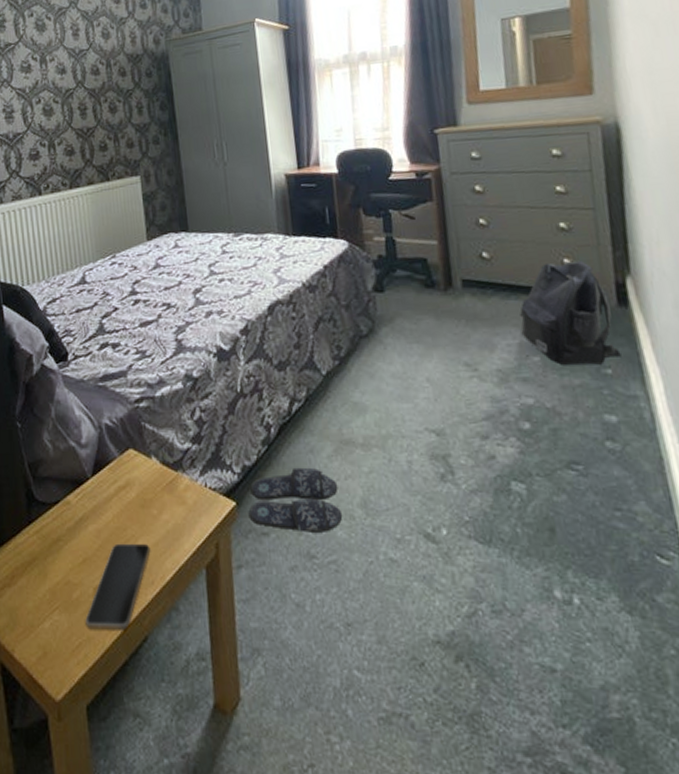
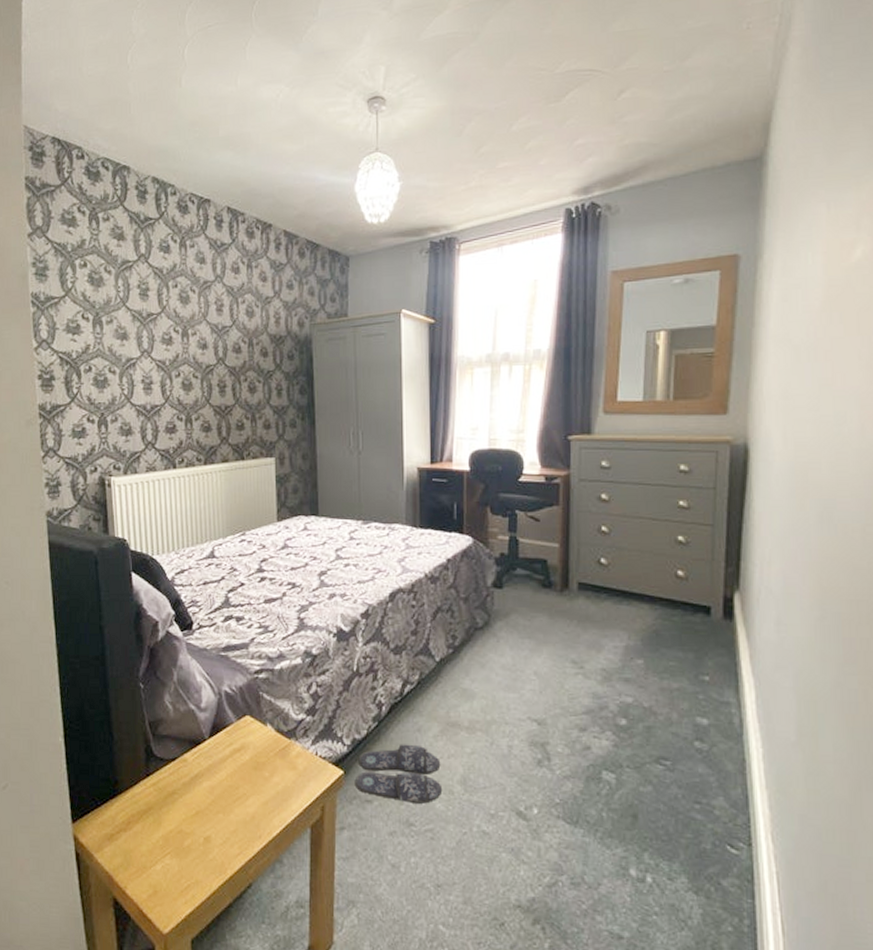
mobile phone: present [85,543,151,630] -> none [195,800,260,877]
backpack: present [519,260,621,365] -> none [628,573,720,672]

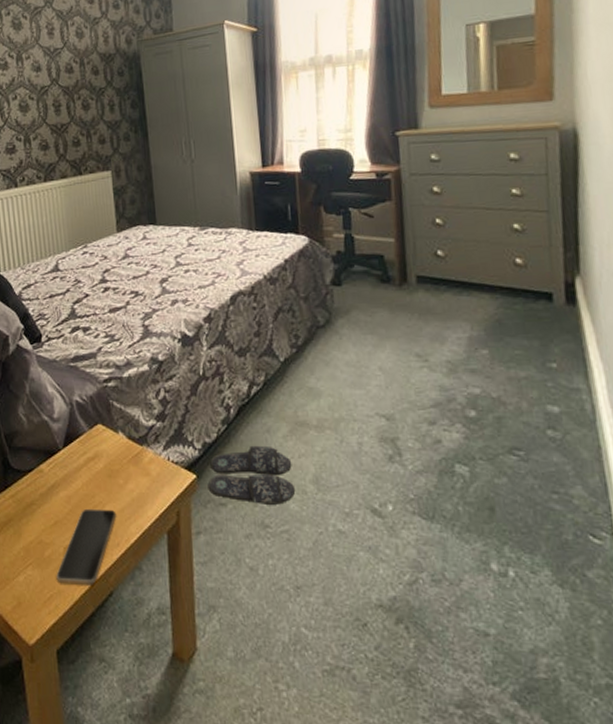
mobile phone: none [195,800,260,877] -> present [56,508,117,585]

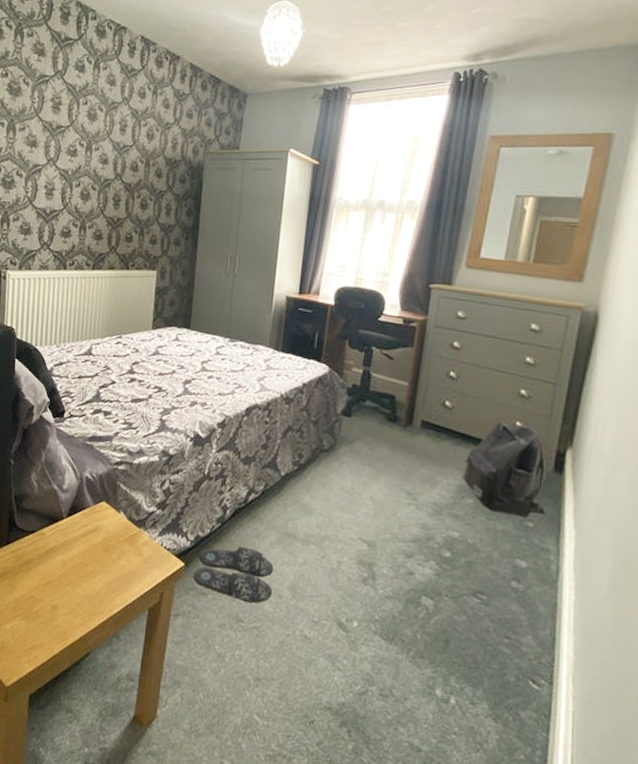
mobile phone: present [56,508,117,585] -> none [40,575,105,644]
backpack: none [471,260,567,359] -> present [462,421,547,518]

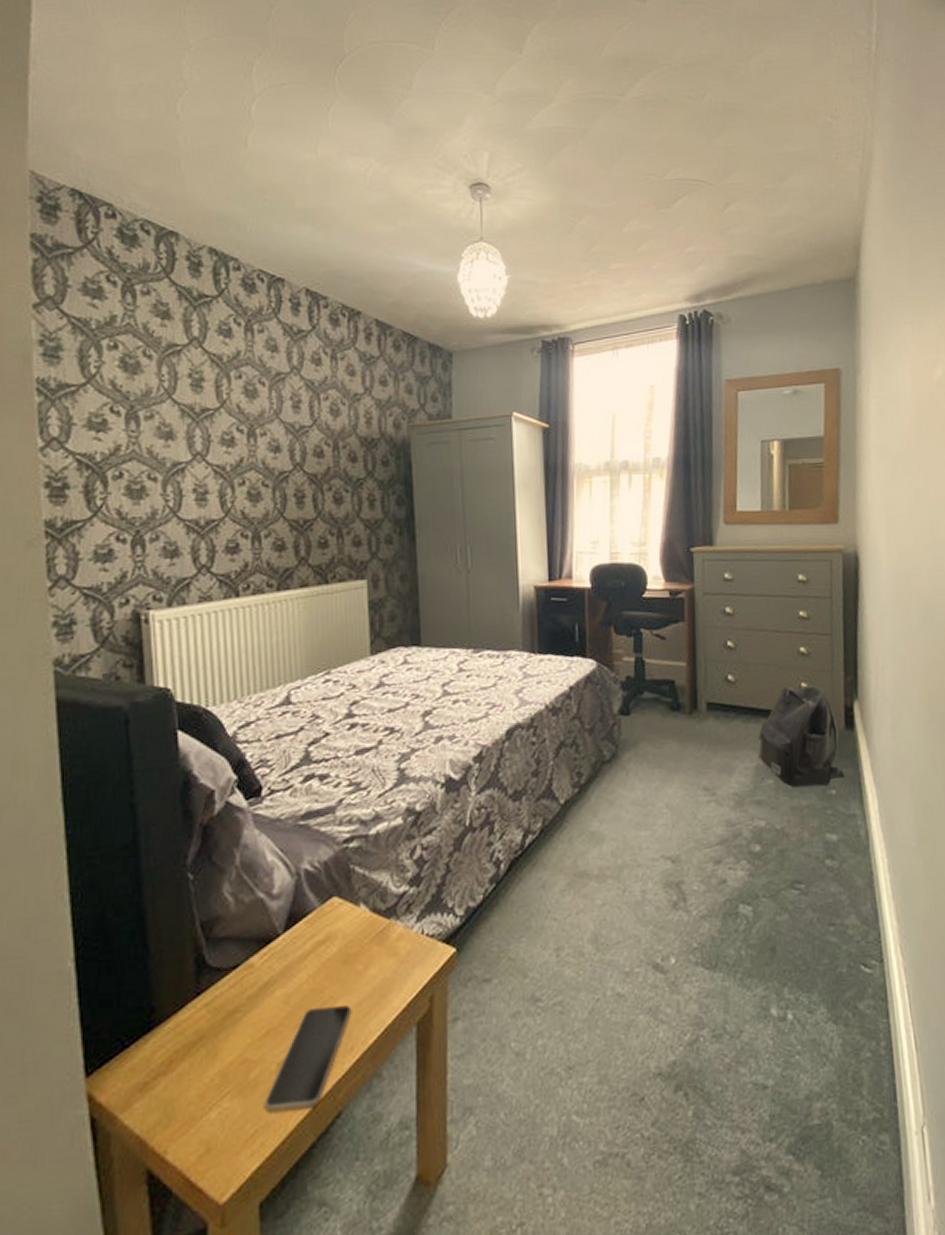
mobile phone: none [40,575,105,644] -> present [264,1005,352,1113]
slippers: present [194,546,274,604] -> none [471,904,572,975]

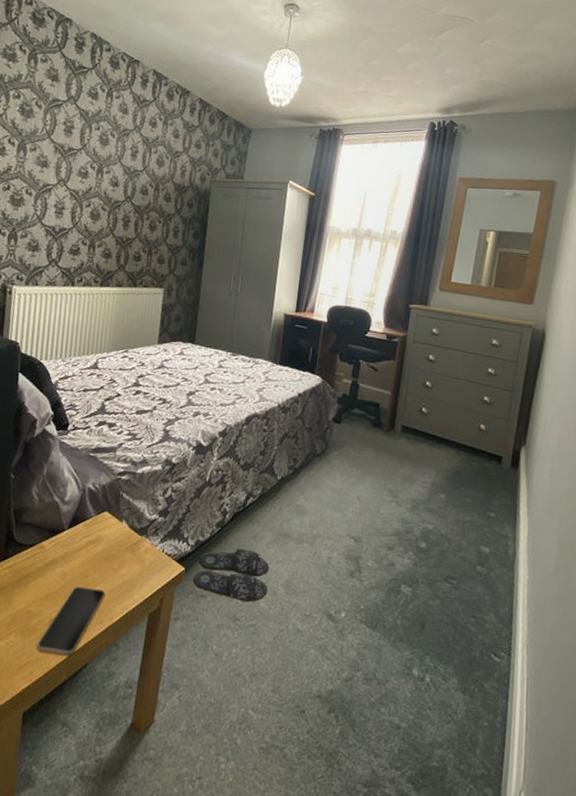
slippers: none [471,904,572,975] -> present [194,548,270,602]
backpack: present [758,684,845,787] -> none [436,425,505,509]

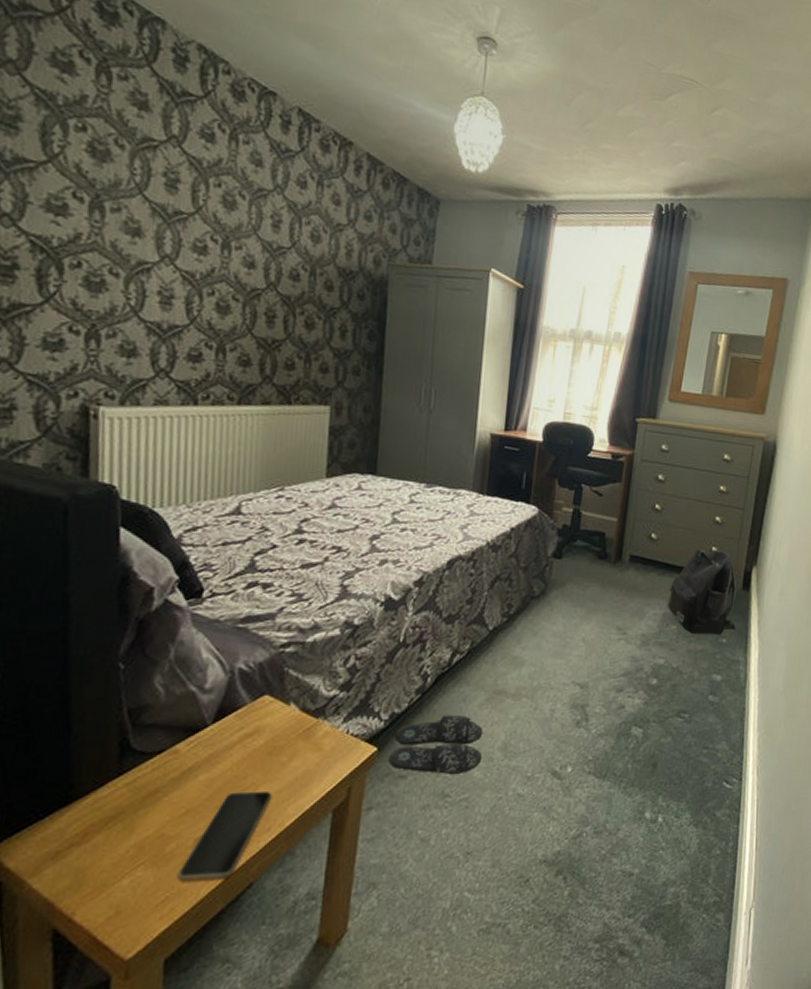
backpack: none [436,425,505,509] -> present [667,548,737,635]

